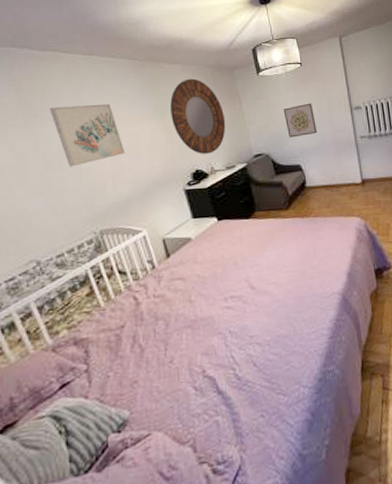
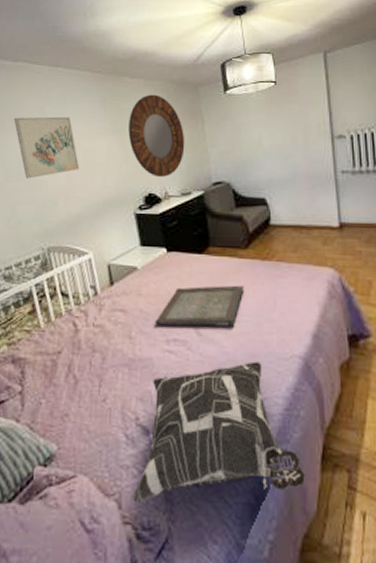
decorative pillow: none [207,303,350,444] -> present [133,361,305,503]
serving tray: none [212,241,289,286] -> present [154,285,245,326]
wall art: present [283,103,317,138] -> none [251,127,288,166]

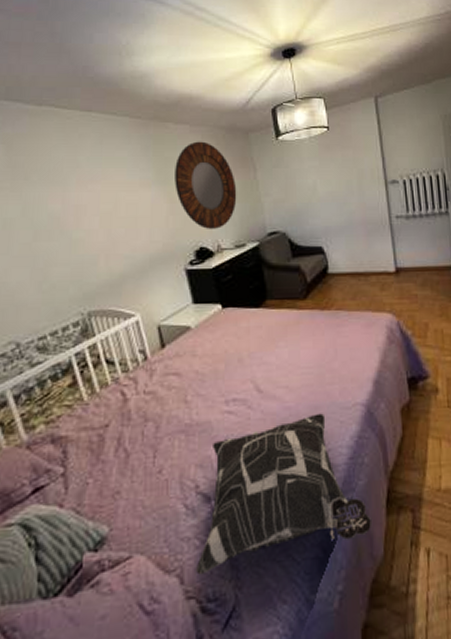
wall art: present [13,116,80,179] -> none [40,167,122,237]
serving tray: present [154,285,245,326] -> none [212,337,305,385]

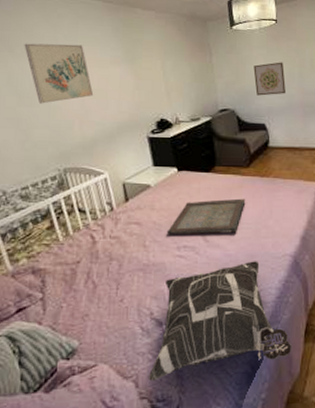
wall art: none [40,167,122,237] -> present [24,43,94,104]
home mirror: present [175,141,237,229] -> none [141,26,195,104]
serving tray: none [212,337,305,385] -> present [166,198,246,234]
wall art: none [305,174,344,214] -> present [253,62,286,96]

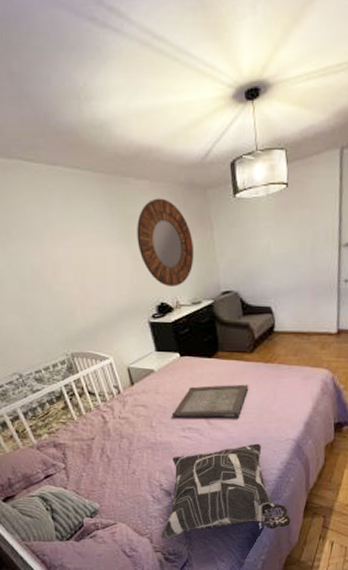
wall art: present [24,43,94,104] -> none [19,223,93,289]
home mirror: none [141,26,195,104] -> present [137,198,194,286]
wall art: present [253,62,286,96] -> none [259,235,295,276]

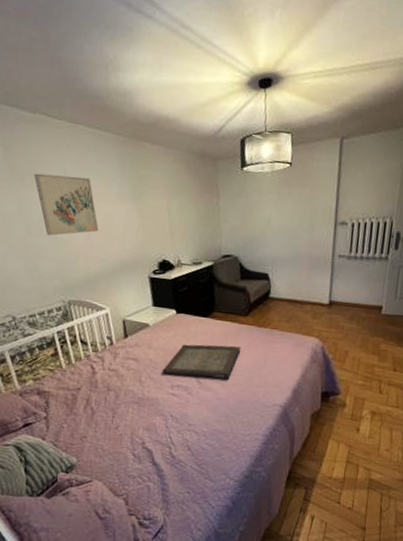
wall art: none [19,223,93,289] -> present [34,173,99,236]
home mirror: present [137,198,194,286] -> none [146,163,200,246]
decorative pillow: present [161,443,291,539] -> none [138,406,273,502]

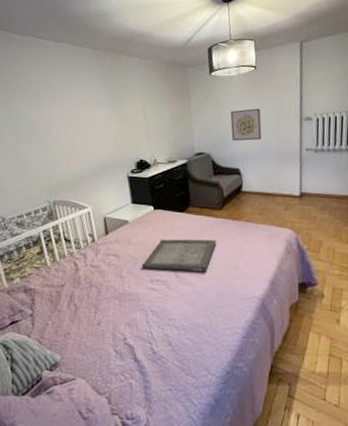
wall art: present [34,173,99,236] -> none [23,87,81,142]
wall art: none [261,209,294,244] -> present [230,108,262,141]

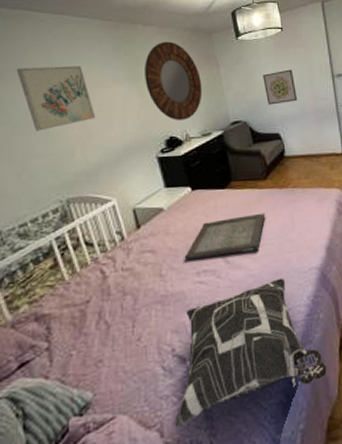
wall art: none [23,87,81,142] -> present [16,66,96,131]
decorative pillow: none [120,300,255,400] -> present [175,278,327,428]
home mirror: none [124,72,173,146] -> present [145,41,203,120]

